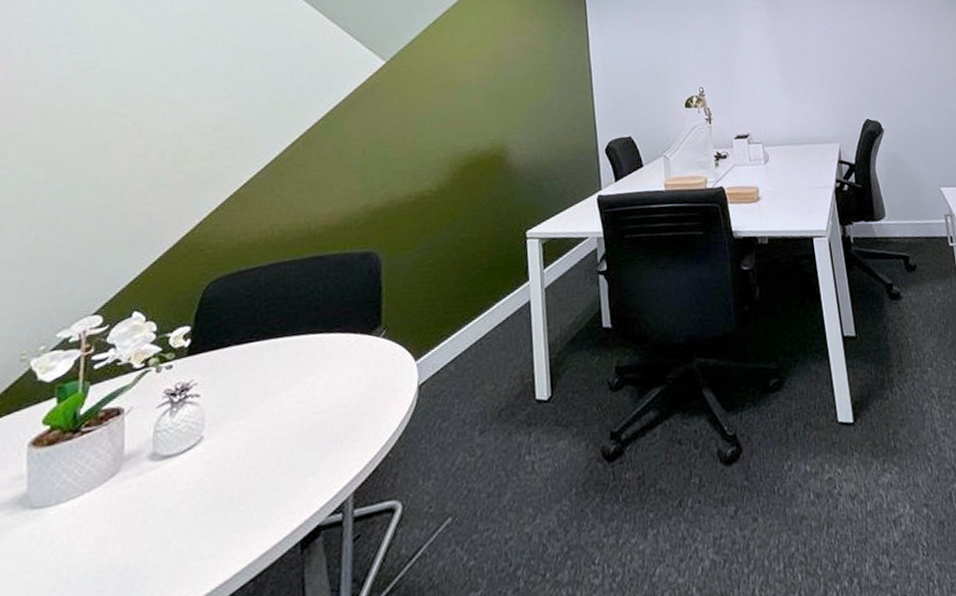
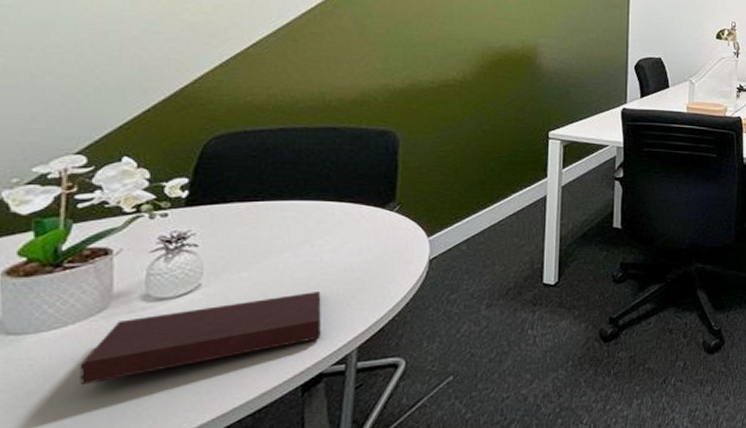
notebook: none [94,433,317,559] -> present [80,292,321,386]

